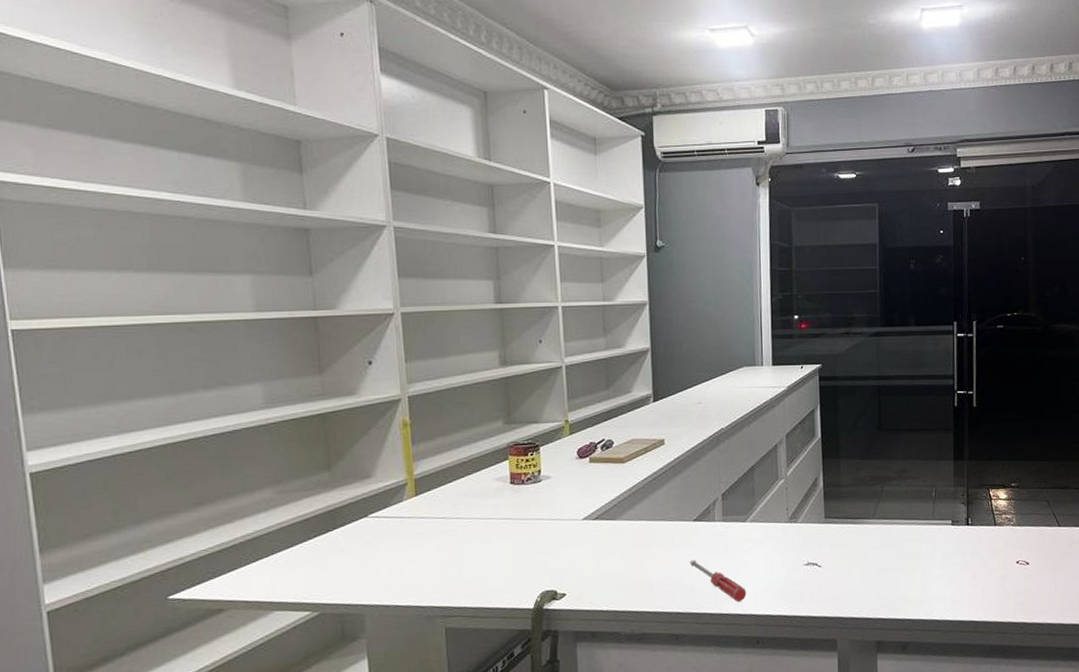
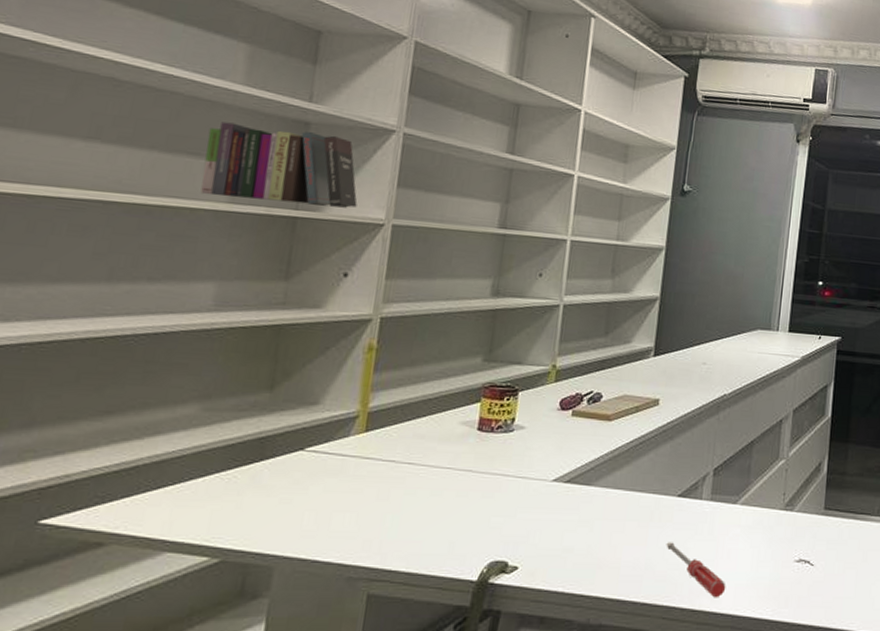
books: none [223,237,367,307] -> present [200,121,358,208]

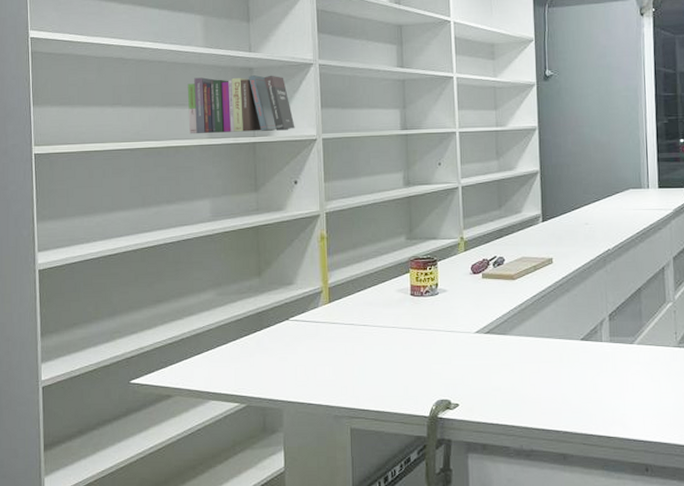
screwdriver: present [666,542,726,597] -> none [577,379,635,425]

